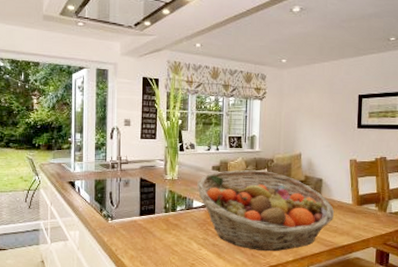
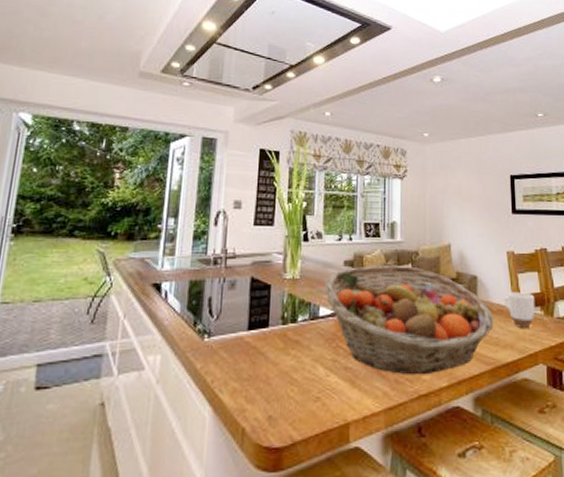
mug: none [345,192,371,220] -> present [505,292,536,328]

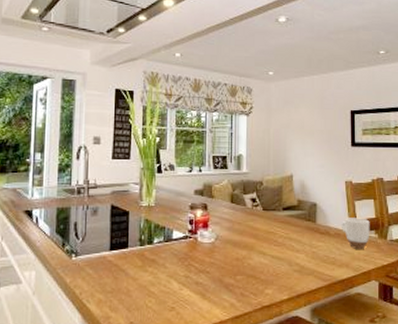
fruit basket: present [325,265,494,375] -> none [177,194,332,290]

